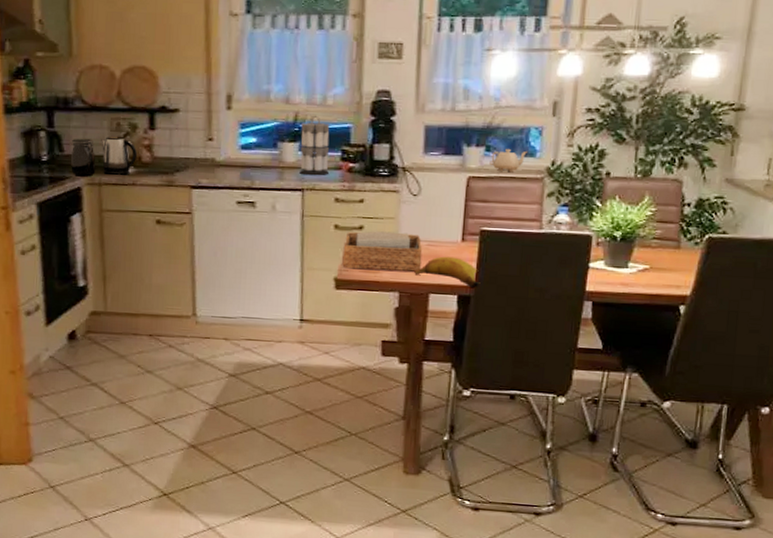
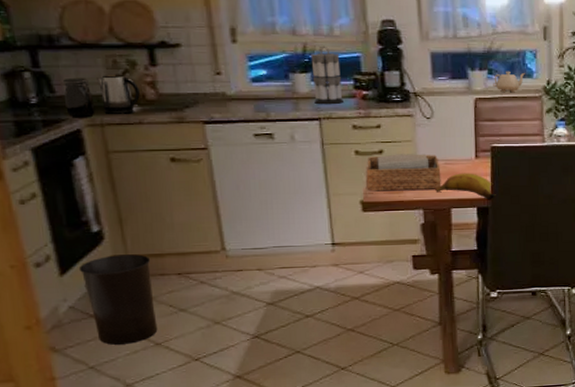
waste bin: none [62,310,127,399] -> present [78,254,158,345]

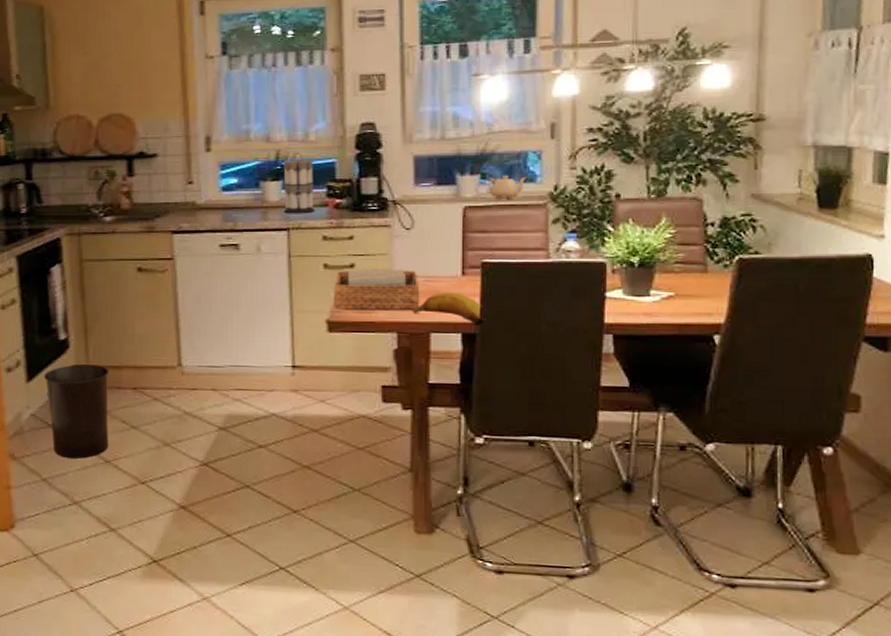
jar: present [62,77,95,118] -> none [49,188,75,227]
kettle: present [97,74,140,115] -> none [79,184,116,225]

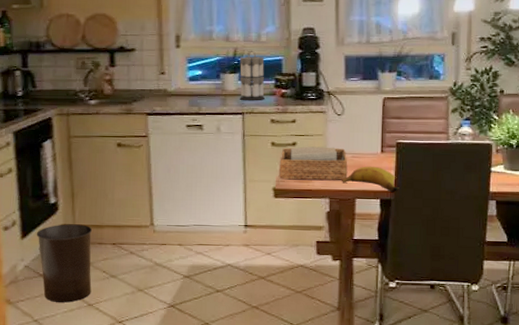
teapot: present [486,175,526,200] -> none [401,73,432,93]

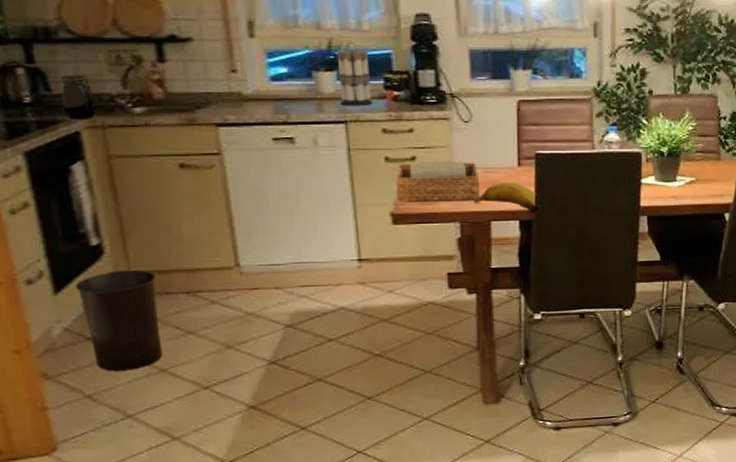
jar: none [42,75,64,108] -> present [59,74,96,119]

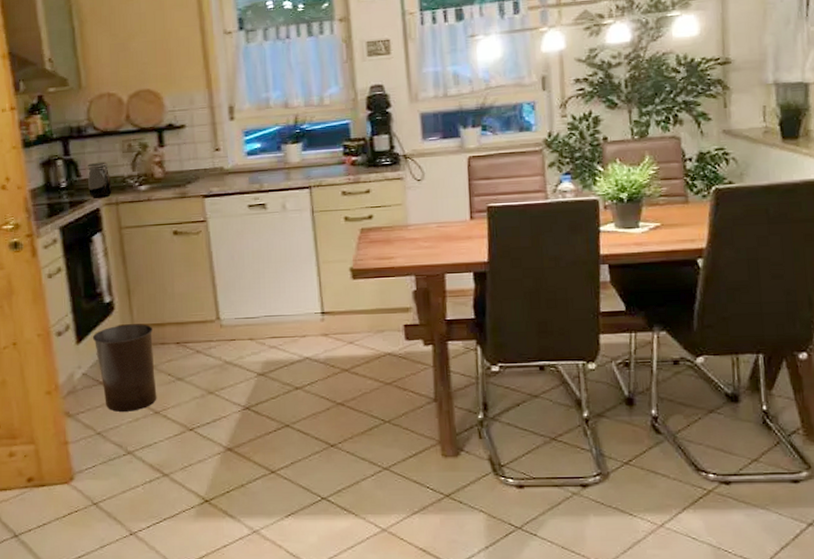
spice rack: present [337,42,372,107] -> none [302,117,333,173]
napkin holder: present [396,161,480,202] -> none [355,217,434,258]
fruit: present [473,182,541,211] -> none [428,235,494,263]

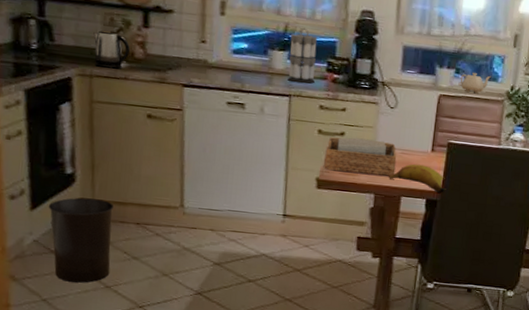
jar: present [87,161,112,198] -> none [61,29,88,68]
kettle: none [114,156,149,194] -> present [93,30,130,69]
spice rack: none [302,117,333,173] -> present [288,28,318,84]
napkin holder: none [355,217,434,258] -> present [324,137,397,176]
fruit: none [428,235,494,263] -> present [389,164,446,193]
teapot: none [487,125,523,149] -> present [458,72,491,94]

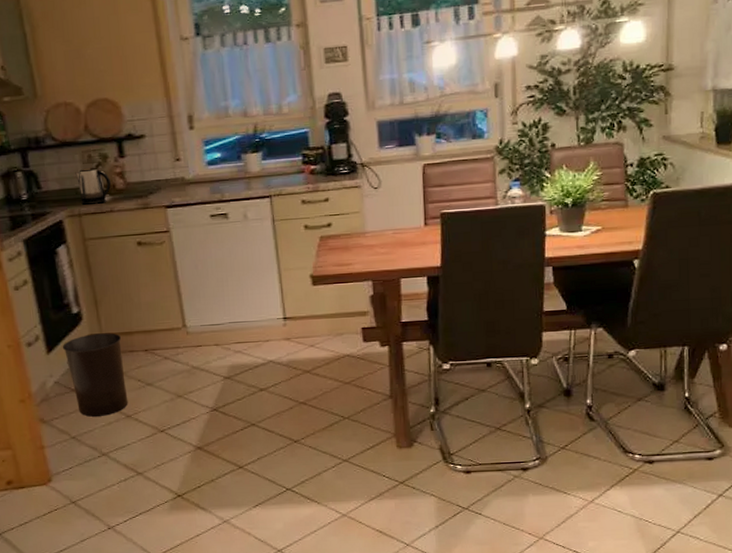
spice rack: present [288,28,318,84] -> none [261,125,292,183]
napkin holder: present [324,137,397,176] -> none [315,224,390,265]
fruit: present [389,164,446,193] -> none [384,241,447,268]
teapot: present [458,72,491,94] -> none [441,133,476,157]

